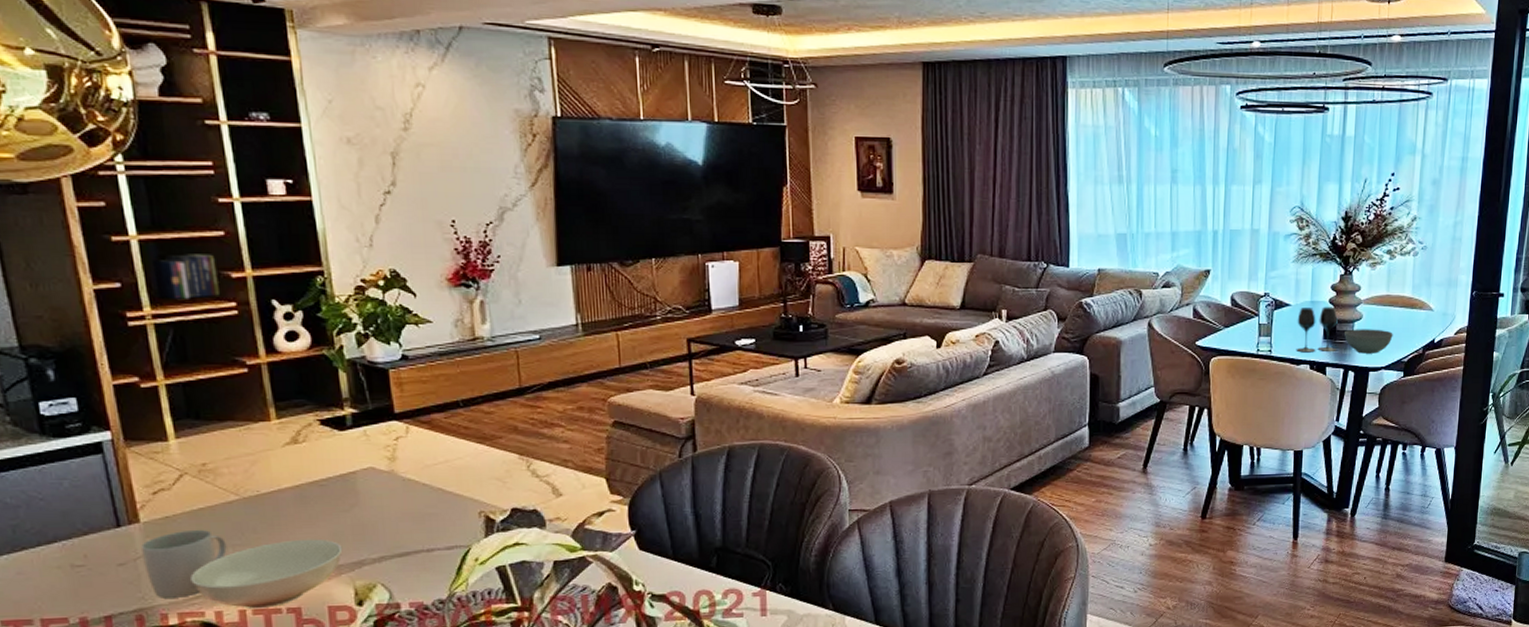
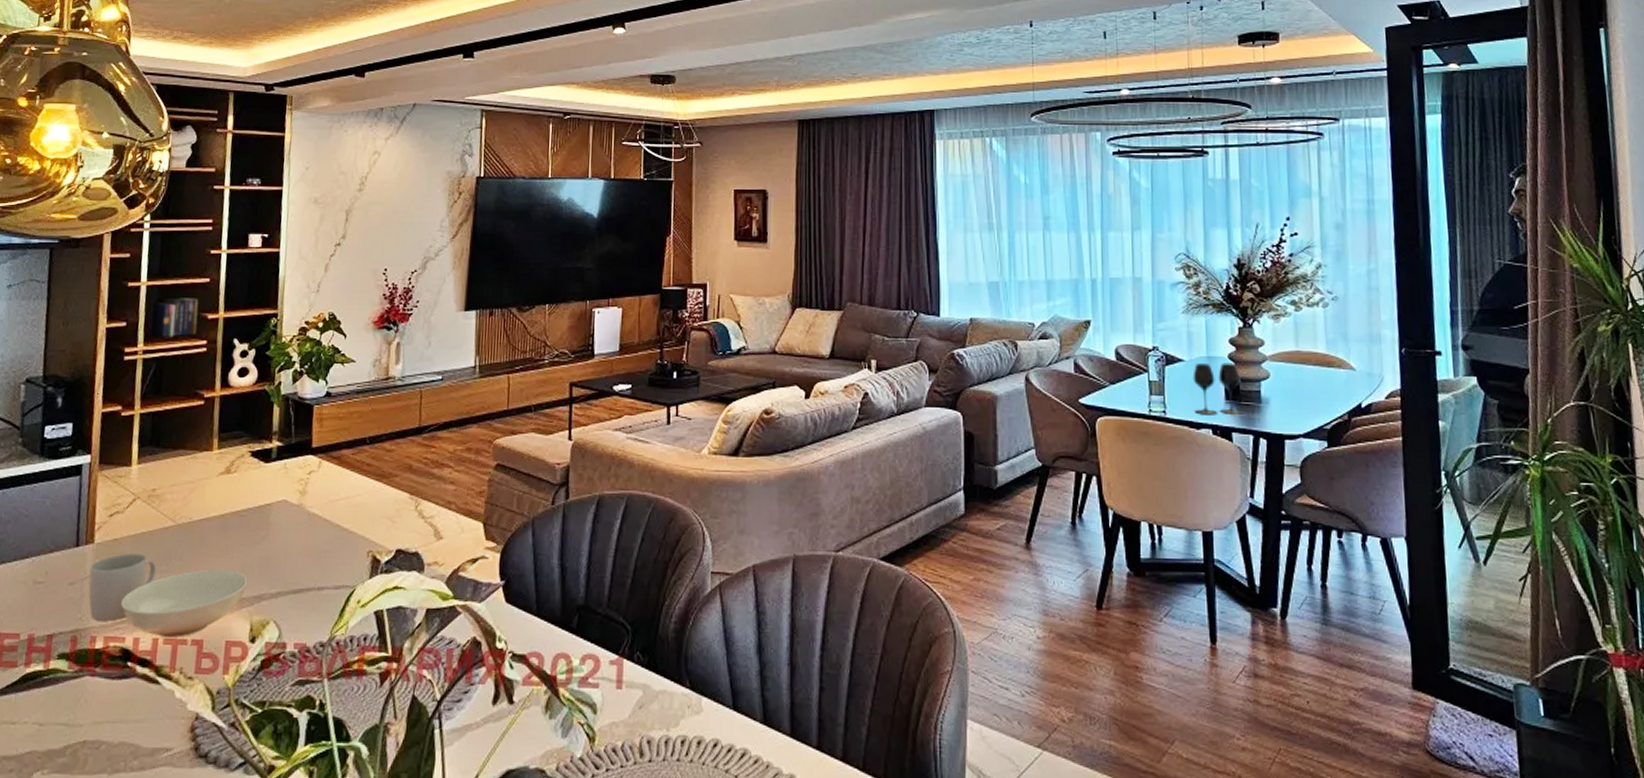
bowl: present [1344,329,1393,354] -> none [1250,389,1309,419]

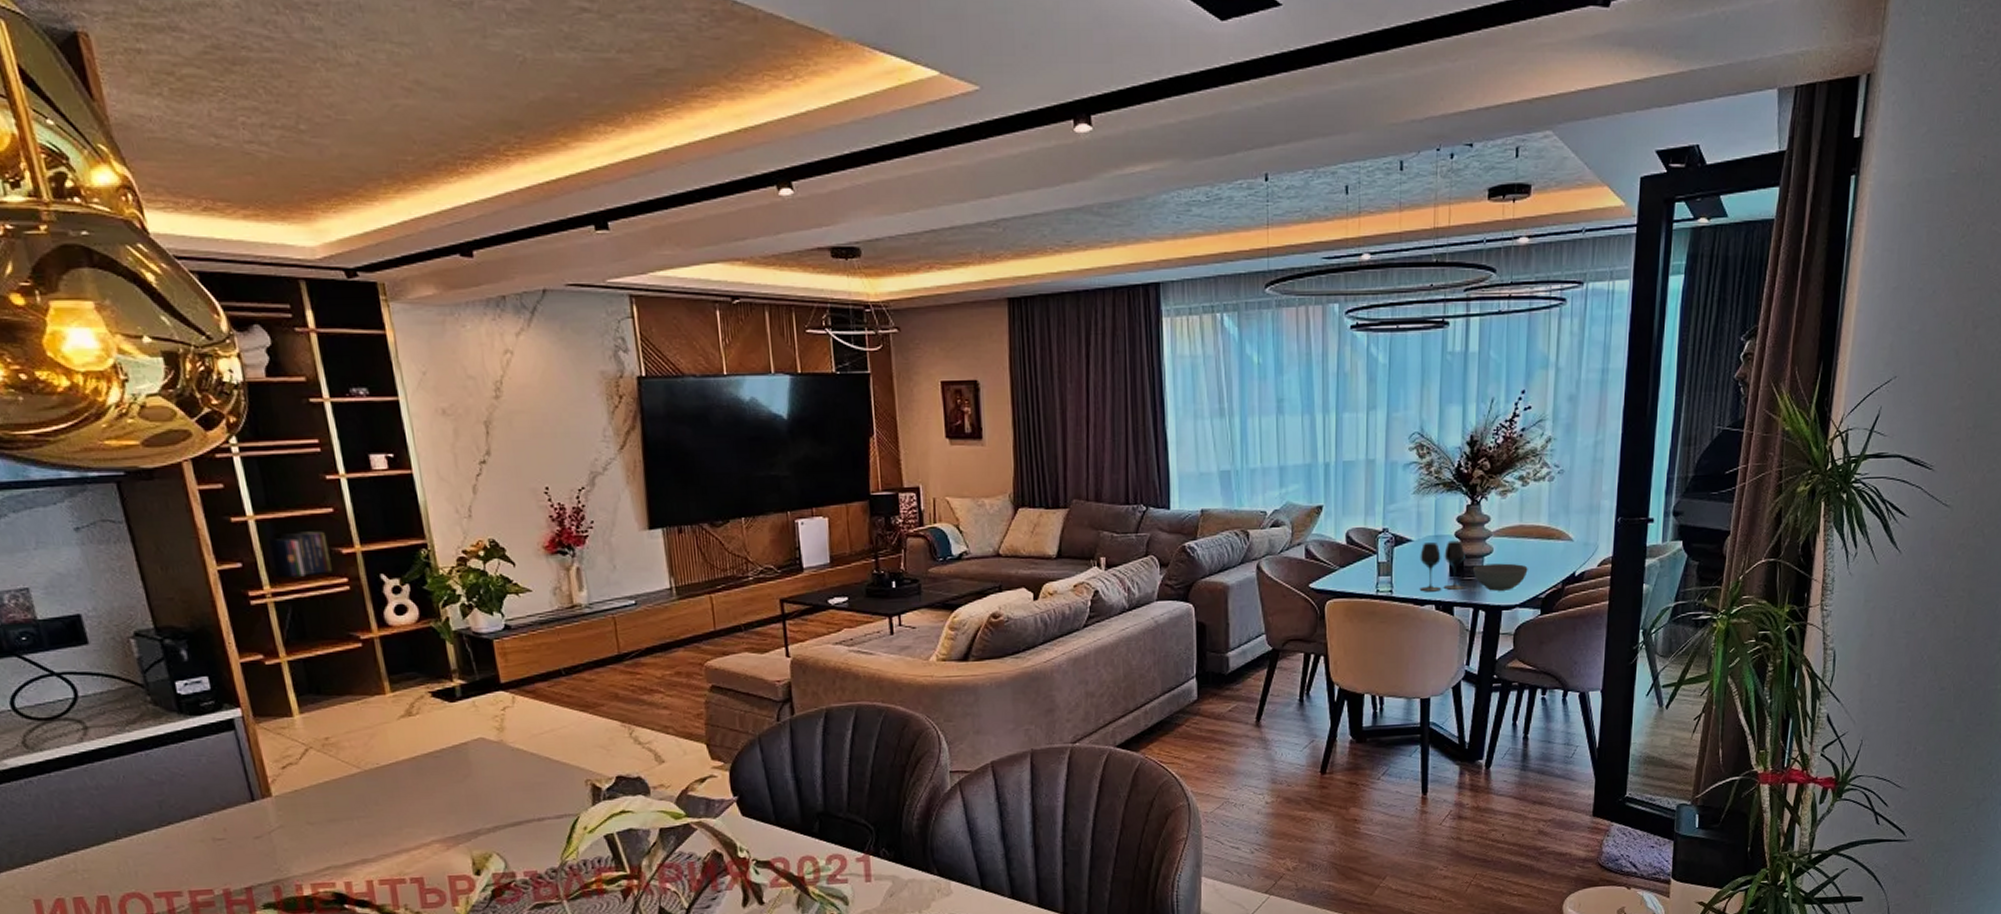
mug: present [88,553,156,621] -> none [274,802,352,870]
bowl: present [121,569,248,637] -> none [320,809,459,878]
bowl: none [1250,389,1309,419] -> present [1473,563,1528,591]

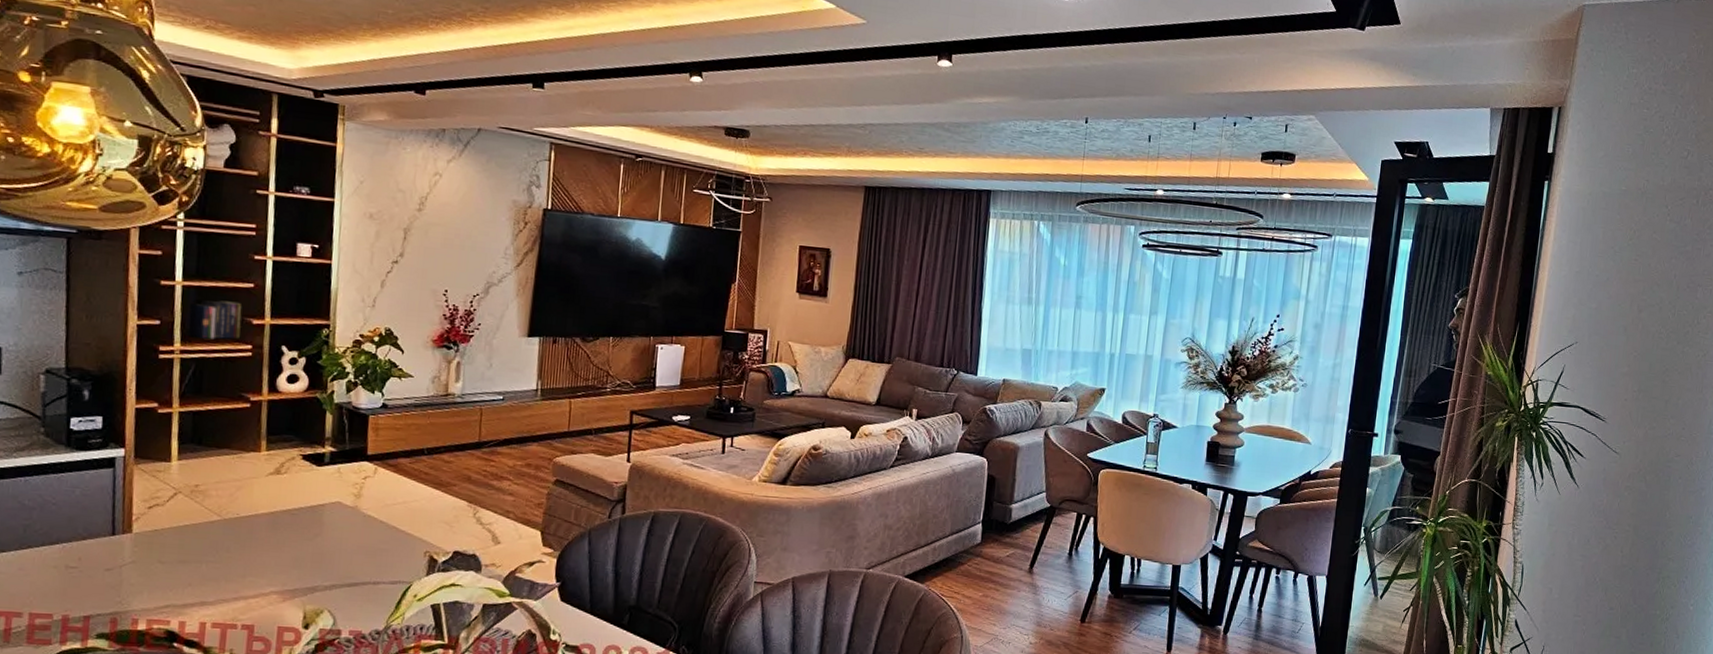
wine glass: present [1419,540,1466,592] -> none [1180,430,1221,474]
bowl: present [1473,563,1528,591] -> none [1226,454,1272,480]

